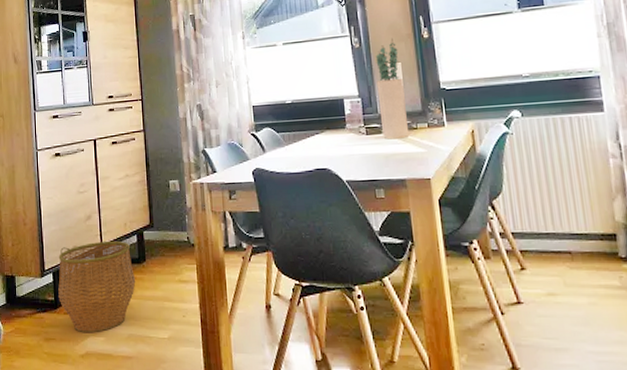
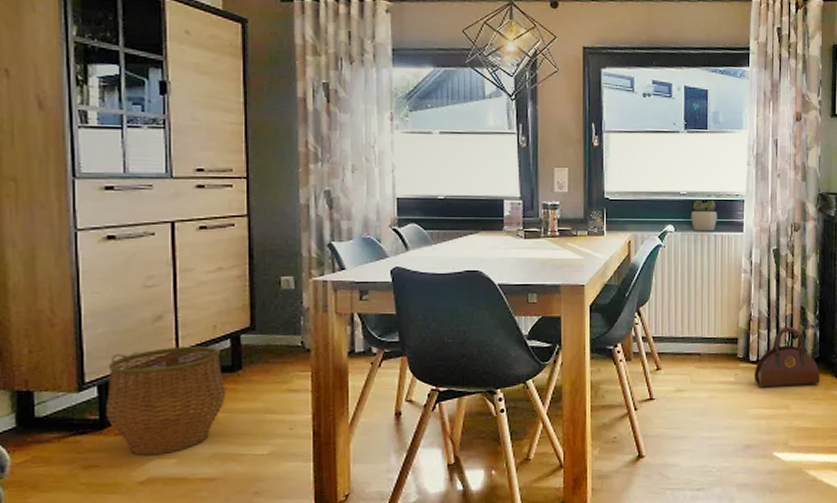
vase: present [375,37,410,140] -> none [540,141,569,245]
succulent plant: none [537,79,571,115] -> present [691,199,718,231]

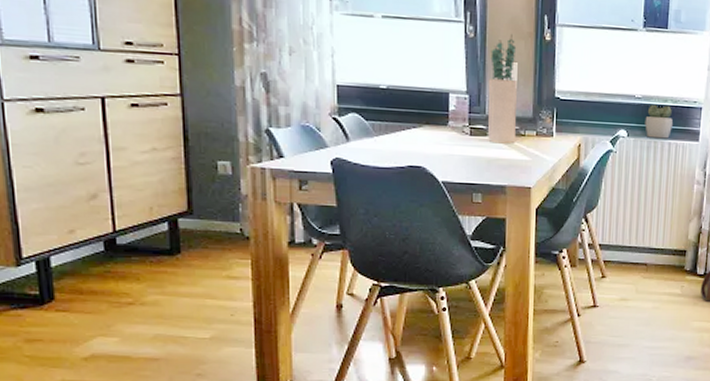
basket: present [106,345,226,456] -> none [45,226,166,333]
vase: none [540,141,569,245] -> present [487,33,517,144]

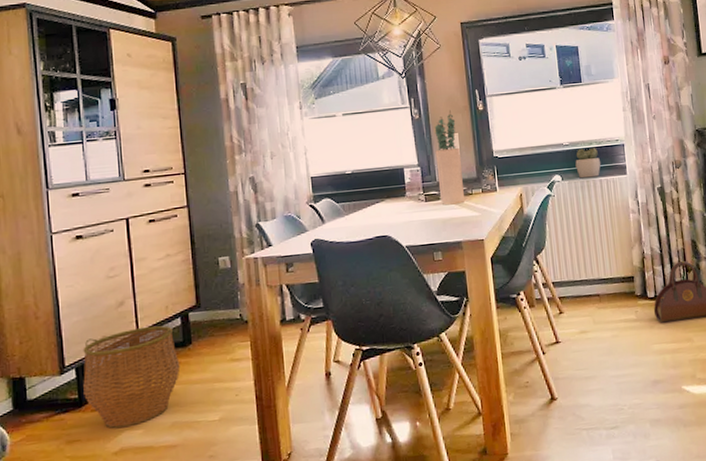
basket: none [45,226,166,333] -> present [83,325,181,429]

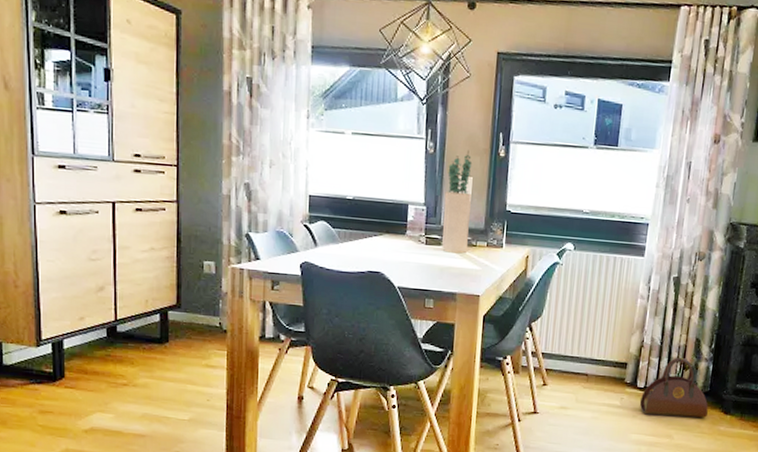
basket: present [83,325,181,429] -> none [59,316,155,410]
succulent plant: present [575,147,602,179] -> none [591,219,620,253]

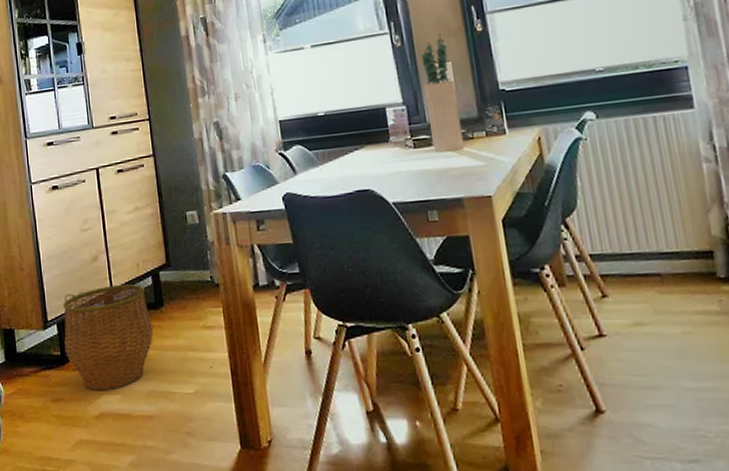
basket: none [59,316,155,410] -> present [63,283,154,392]

